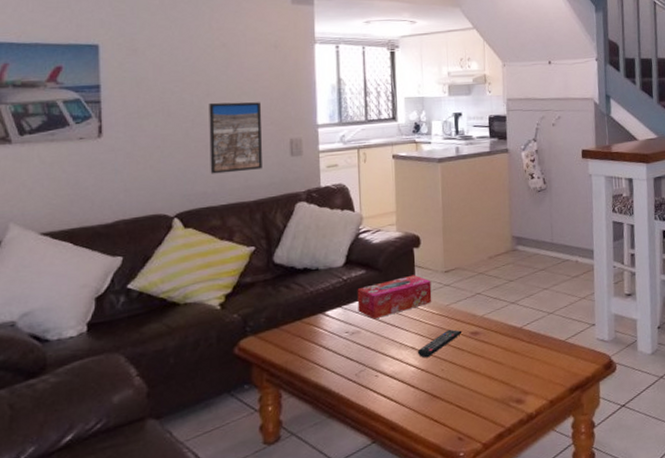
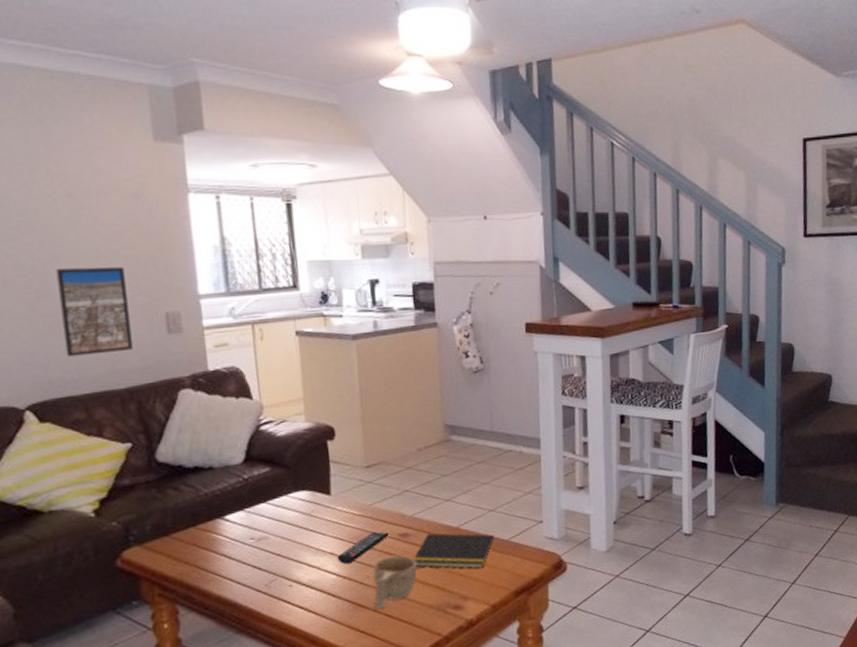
tissue box: present [357,274,432,319] -> none [261,471,352,523]
cup: none [446,351,485,402] -> present [372,555,417,611]
notepad: none [482,332,553,366] -> present [413,533,495,569]

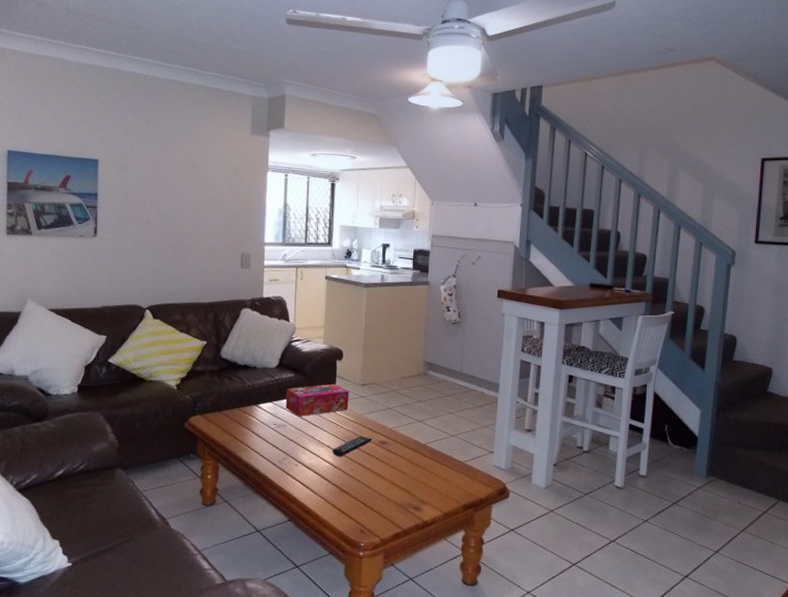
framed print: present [56,267,133,357] -> none [176,215,220,277]
tissue box: none [261,471,352,523] -> present [285,383,349,417]
cup: present [372,555,417,611] -> none [355,457,390,498]
notepad: present [413,533,495,569] -> none [387,445,453,481]

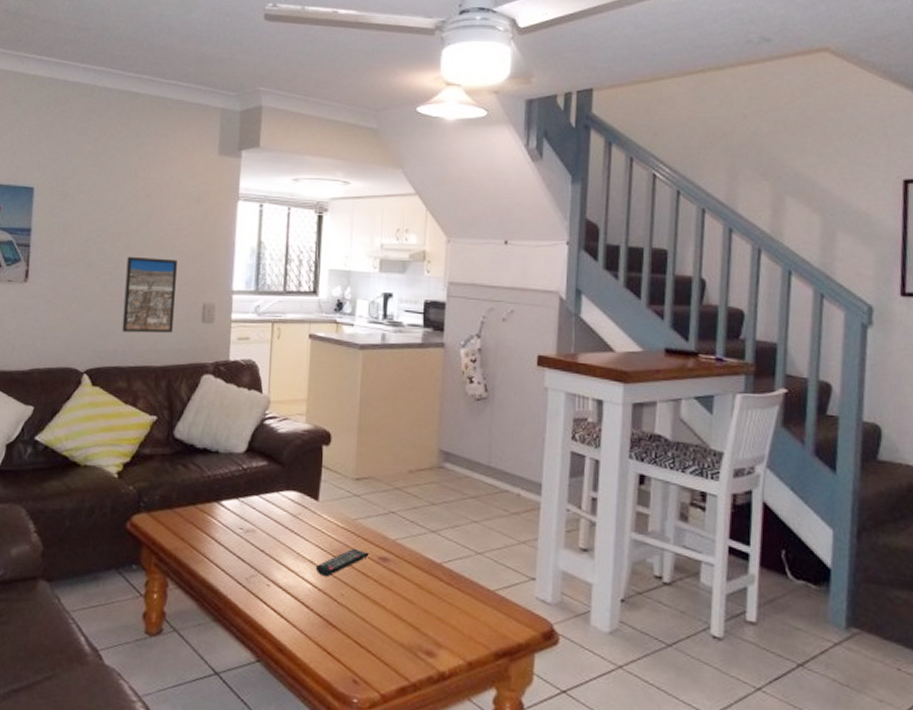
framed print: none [176,215,220,277] -> present [122,256,178,333]
tissue box: present [285,383,349,417] -> none [255,476,339,520]

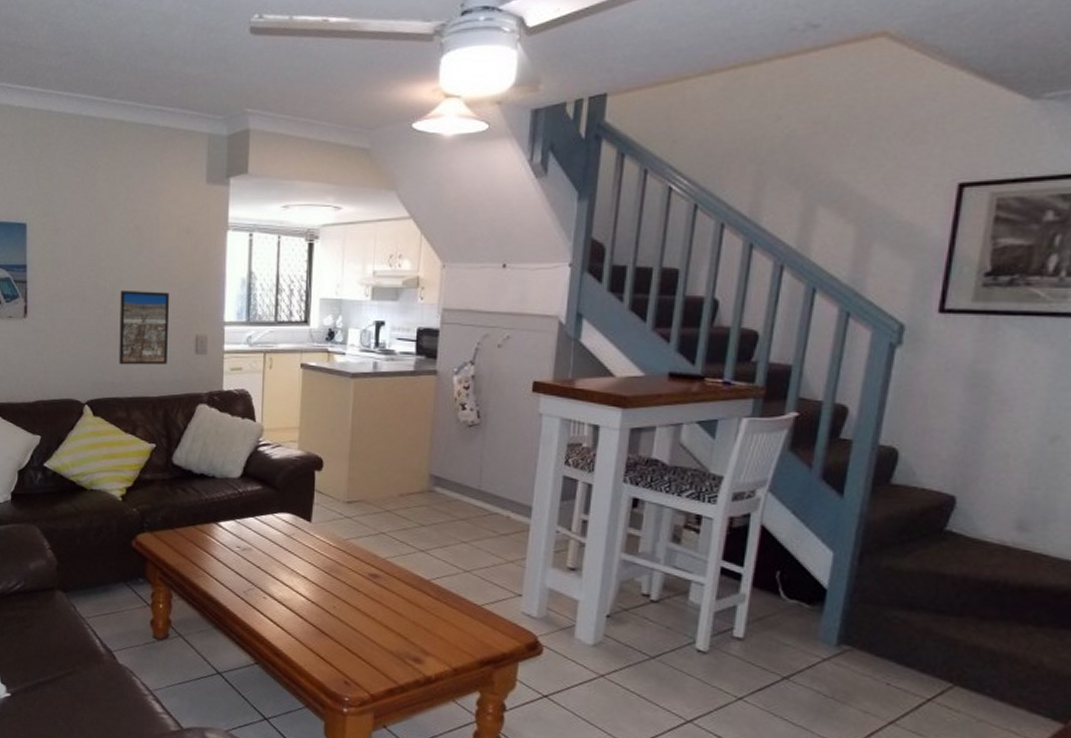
remote control: present [315,548,369,577] -> none [308,565,360,591]

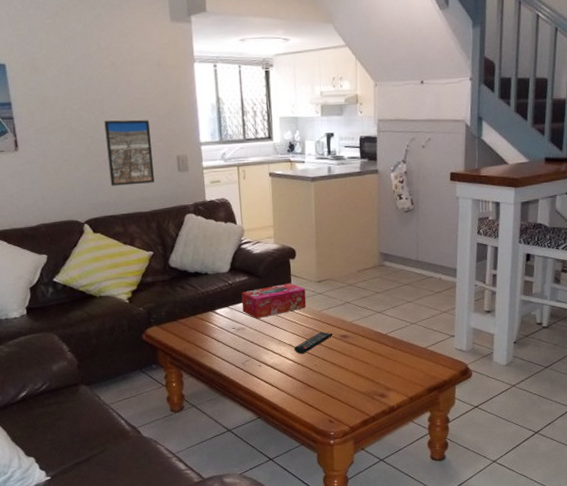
tissue box: none [251,499,331,540] -> present [241,283,307,319]
remote control: none [308,565,360,591] -> present [294,331,333,354]

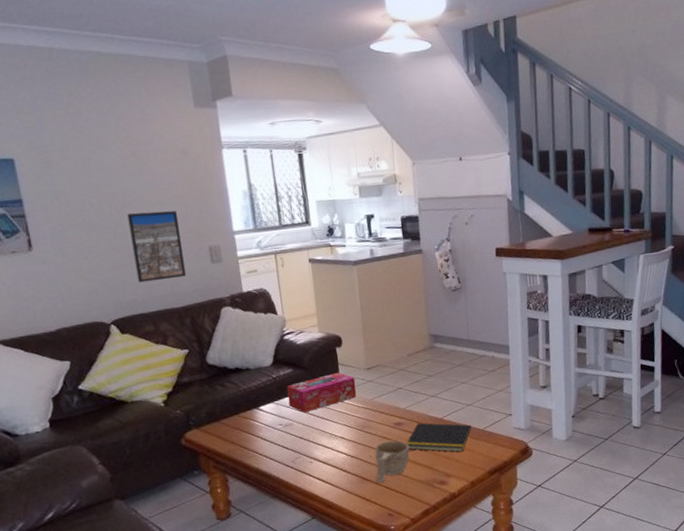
remote control: present [294,331,333,354] -> none [346,420,387,446]
cup: none [319,351,353,391] -> present [374,440,410,484]
notepad: none [350,337,415,368] -> present [406,422,472,452]

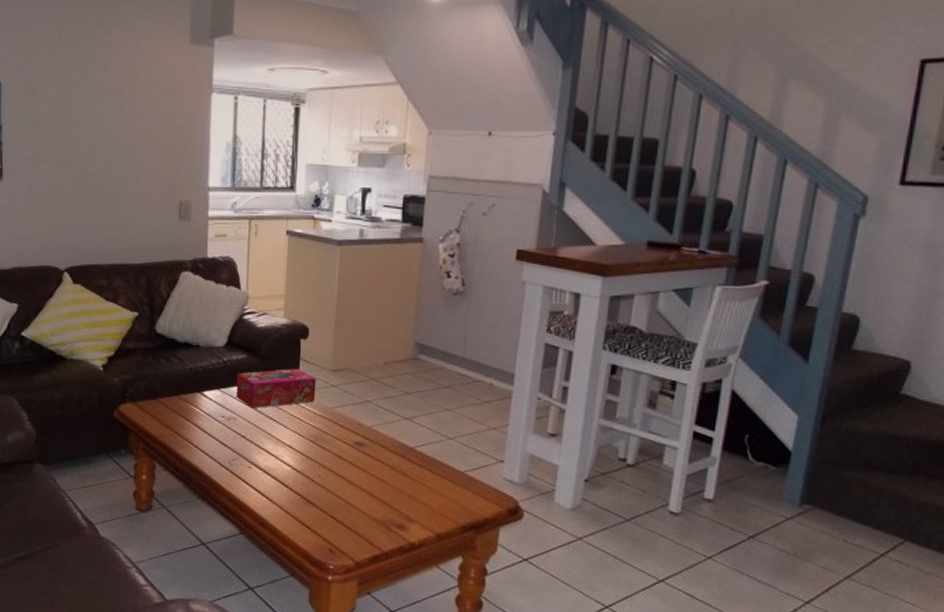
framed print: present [127,211,186,283] -> none [99,153,153,231]
cup: present [374,440,410,484] -> none [323,461,367,511]
notepad: present [406,422,472,452] -> none [364,447,450,494]

